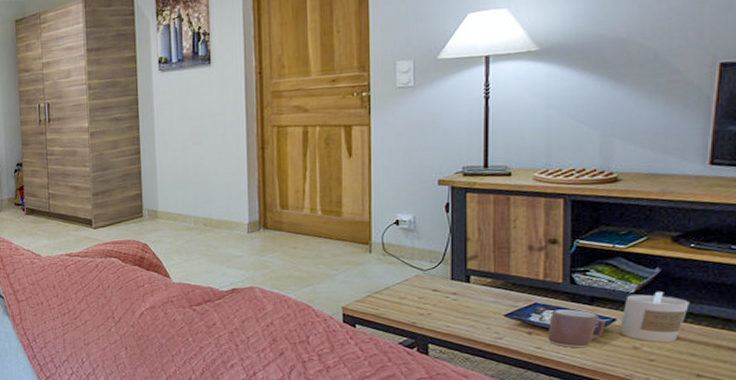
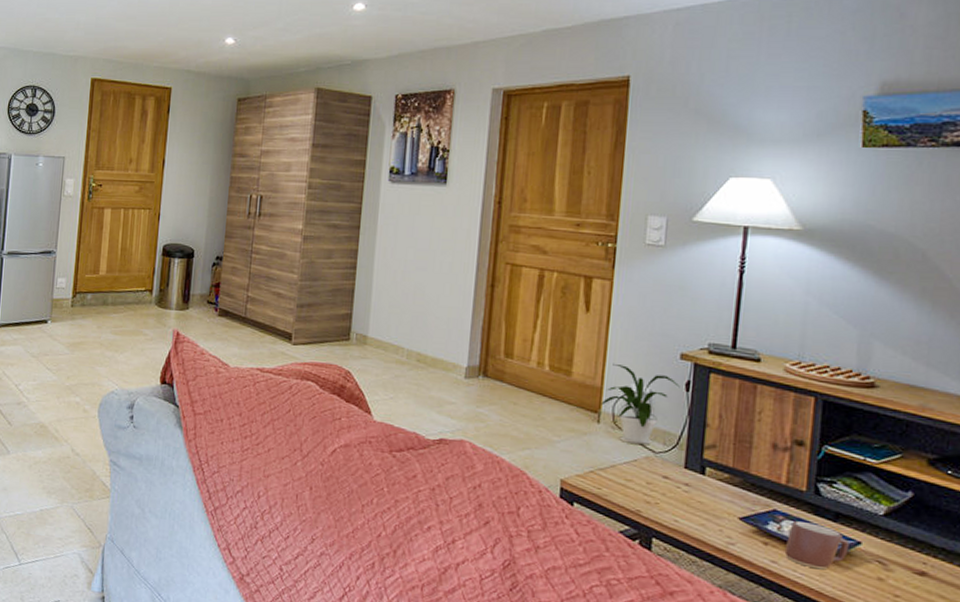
house plant: none [371,198,440,267] -> present [601,363,680,446]
candle: present [618,292,690,343] -> none [862,517,942,580]

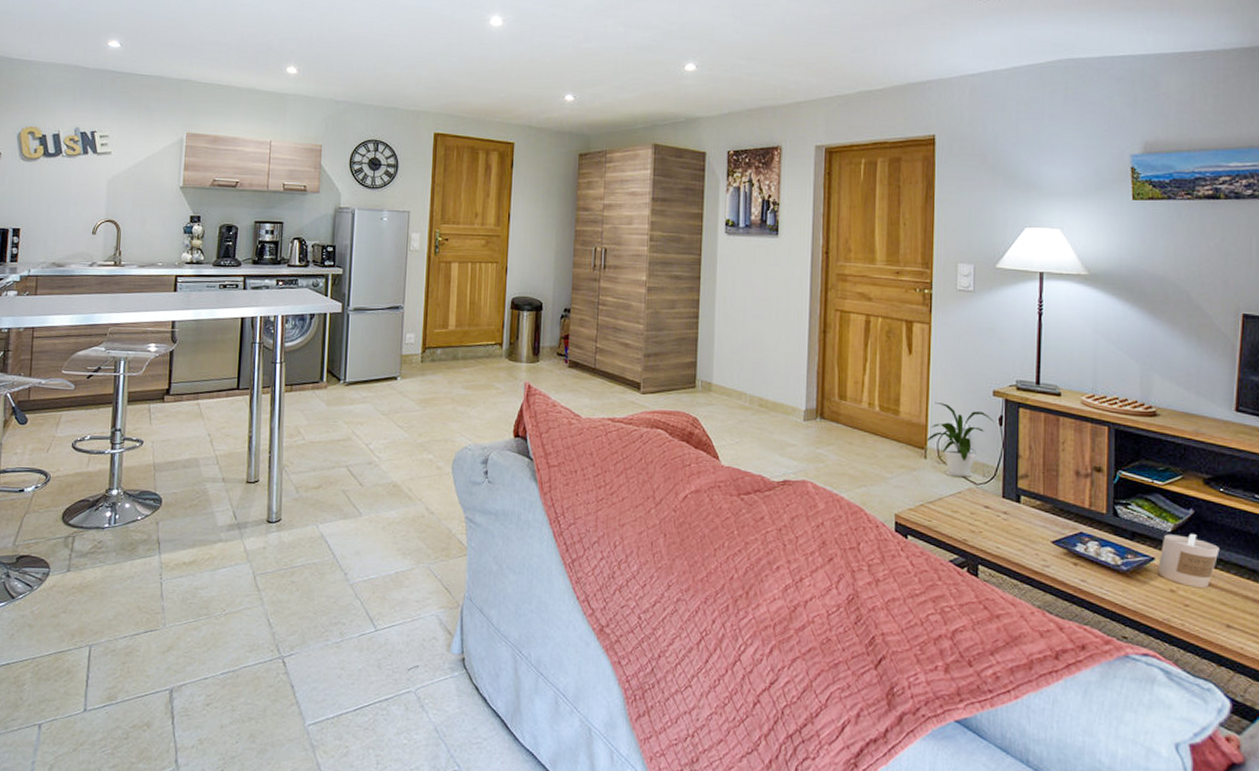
mug: present [784,520,849,570] -> none [1091,541,1145,586]
candle: none [862,517,942,580] -> present [1156,534,1220,589]

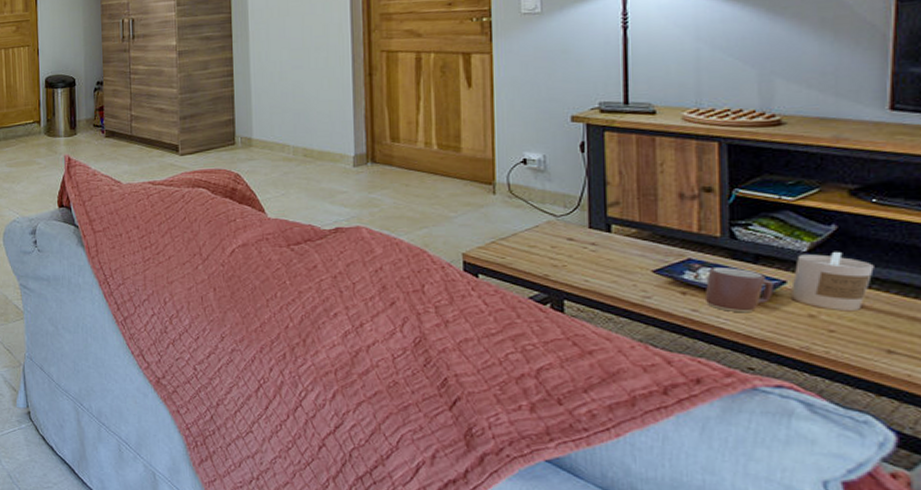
house plant: present [927,401,994,478] -> none [495,134,574,211]
mug: none [1091,541,1145,586] -> present [704,266,773,313]

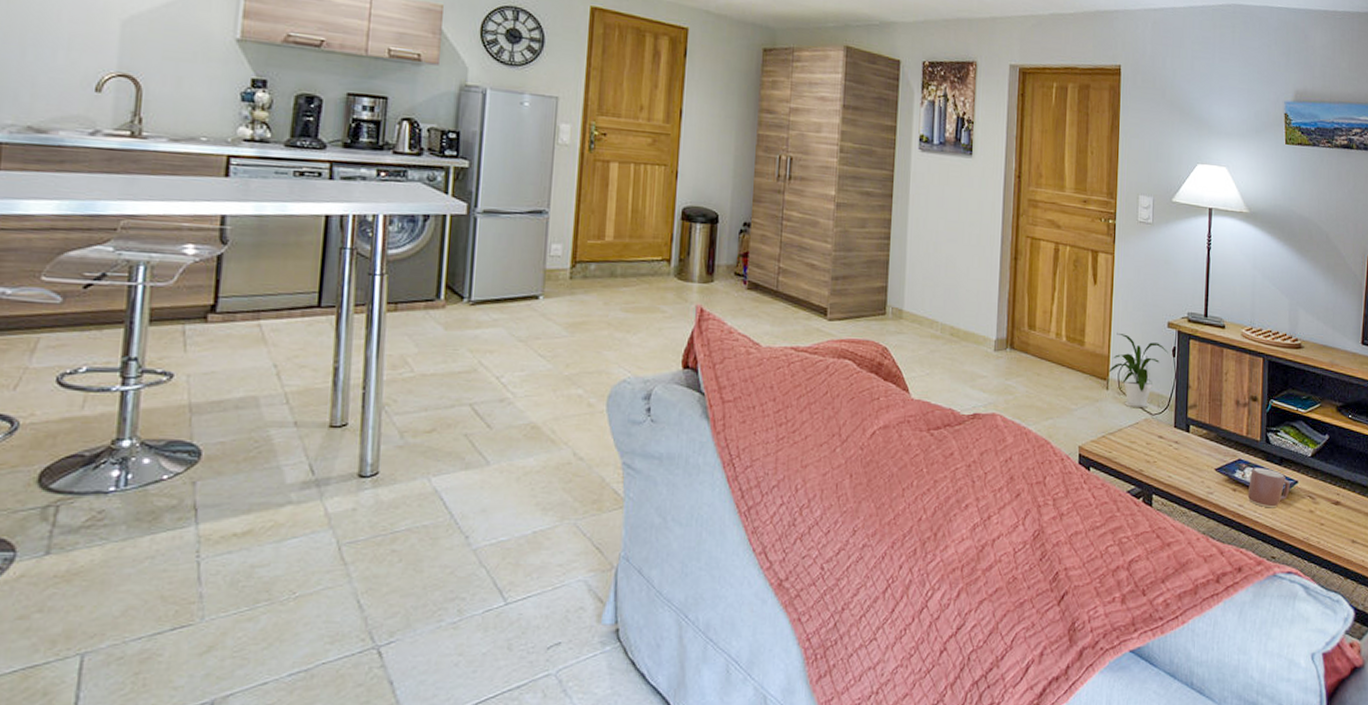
house plant: none [495,134,574,211] -> present [1109,332,1168,409]
candle: present [789,252,874,312] -> none [1299,458,1348,508]

